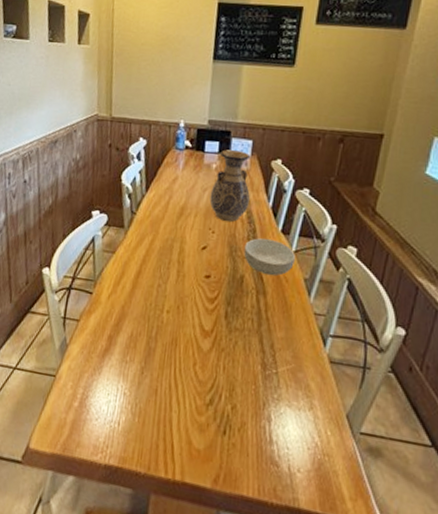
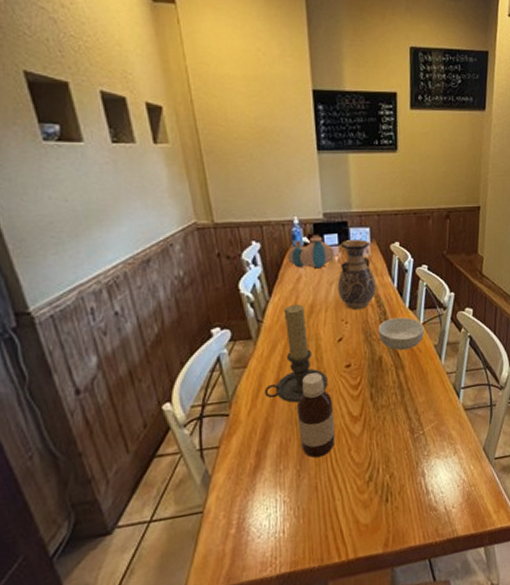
candle holder: none [125,203,186,300] -> present [264,305,328,403]
bottle: none [149,274,187,362] -> present [296,373,336,458]
water jug: none [167,139,213,174] -> present [286,234,334,269]

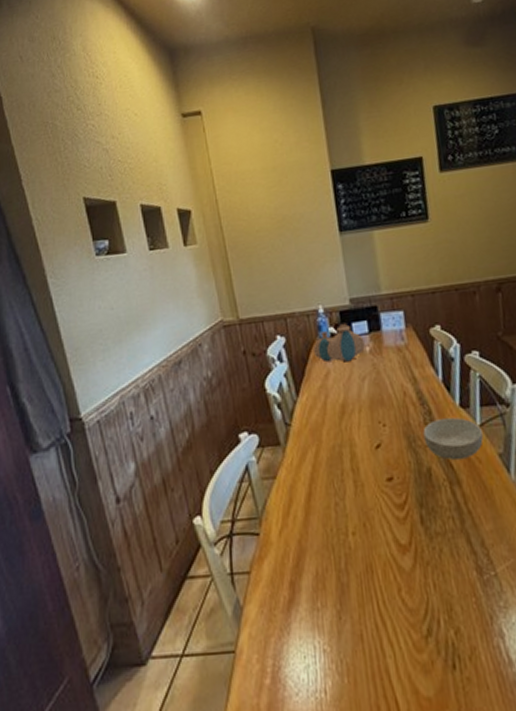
candle holder: present [264,305,328,403] -> none [296,404,368,524]
bottle: present [296,373,336,458] -> none [332,487,381,597]
vase: present [337,240,376,311] -> none [370,325,417,410]

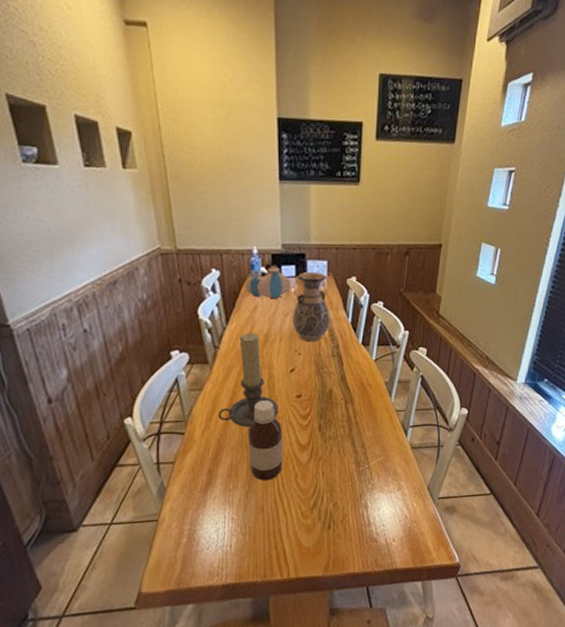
candle holder: none [296,404,368,524] -> present [218,333,279,428]
bottle: none [332,487,381,597] -> present [247,400,283,481]
vase: none [370,325,417,410] -> present [292,272,330,343]
cereal bowl: present [423,417,484,461] -> none [330,353,376,385]

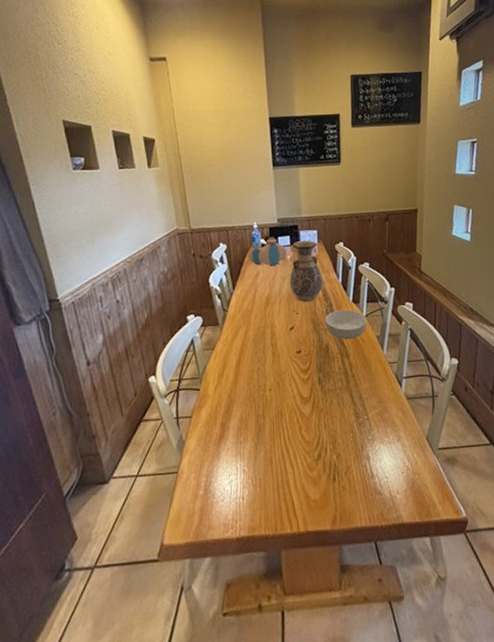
candle holder: present [218,333,279,428] -> none [228,297,281,383]
bottle: present [247,400,283,481] -> none [254,357,288,434]
cereal bowl: none [330,353,376,385] -> present [325,310,367,340]

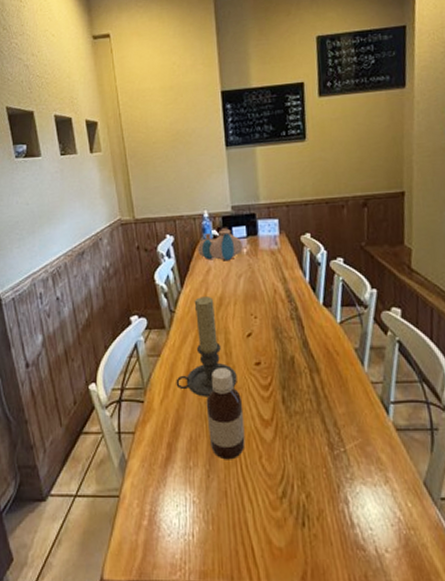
candle holder: none [228,297,281,383] -> present [176,297,237,397]
bottle: none [254,357,288,434] -> present [206,368,245,460]
vase: present [289,241,323,303] -> none [246,231,286,305]
cereal bowl: present [325,310,367,340] -> none [289,315,342,352]

